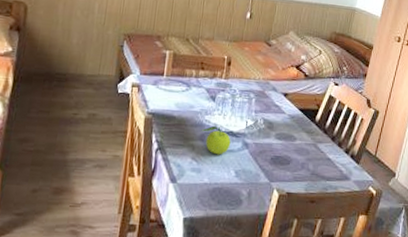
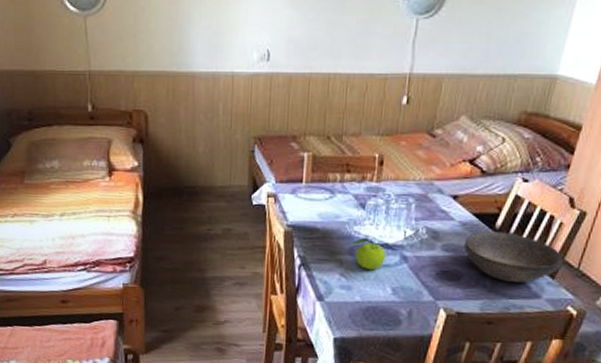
bowl: none [292,123,364,167] -> present [463,231,563,283]

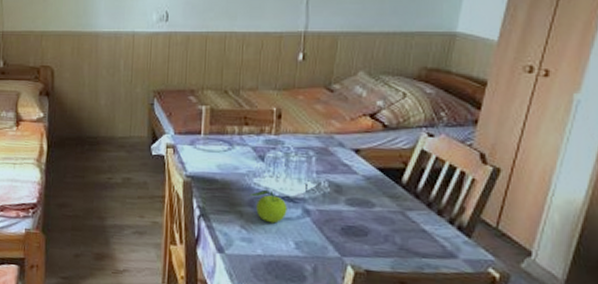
bowl: present [463,231,563,283] -> none [369,186,479,241]

